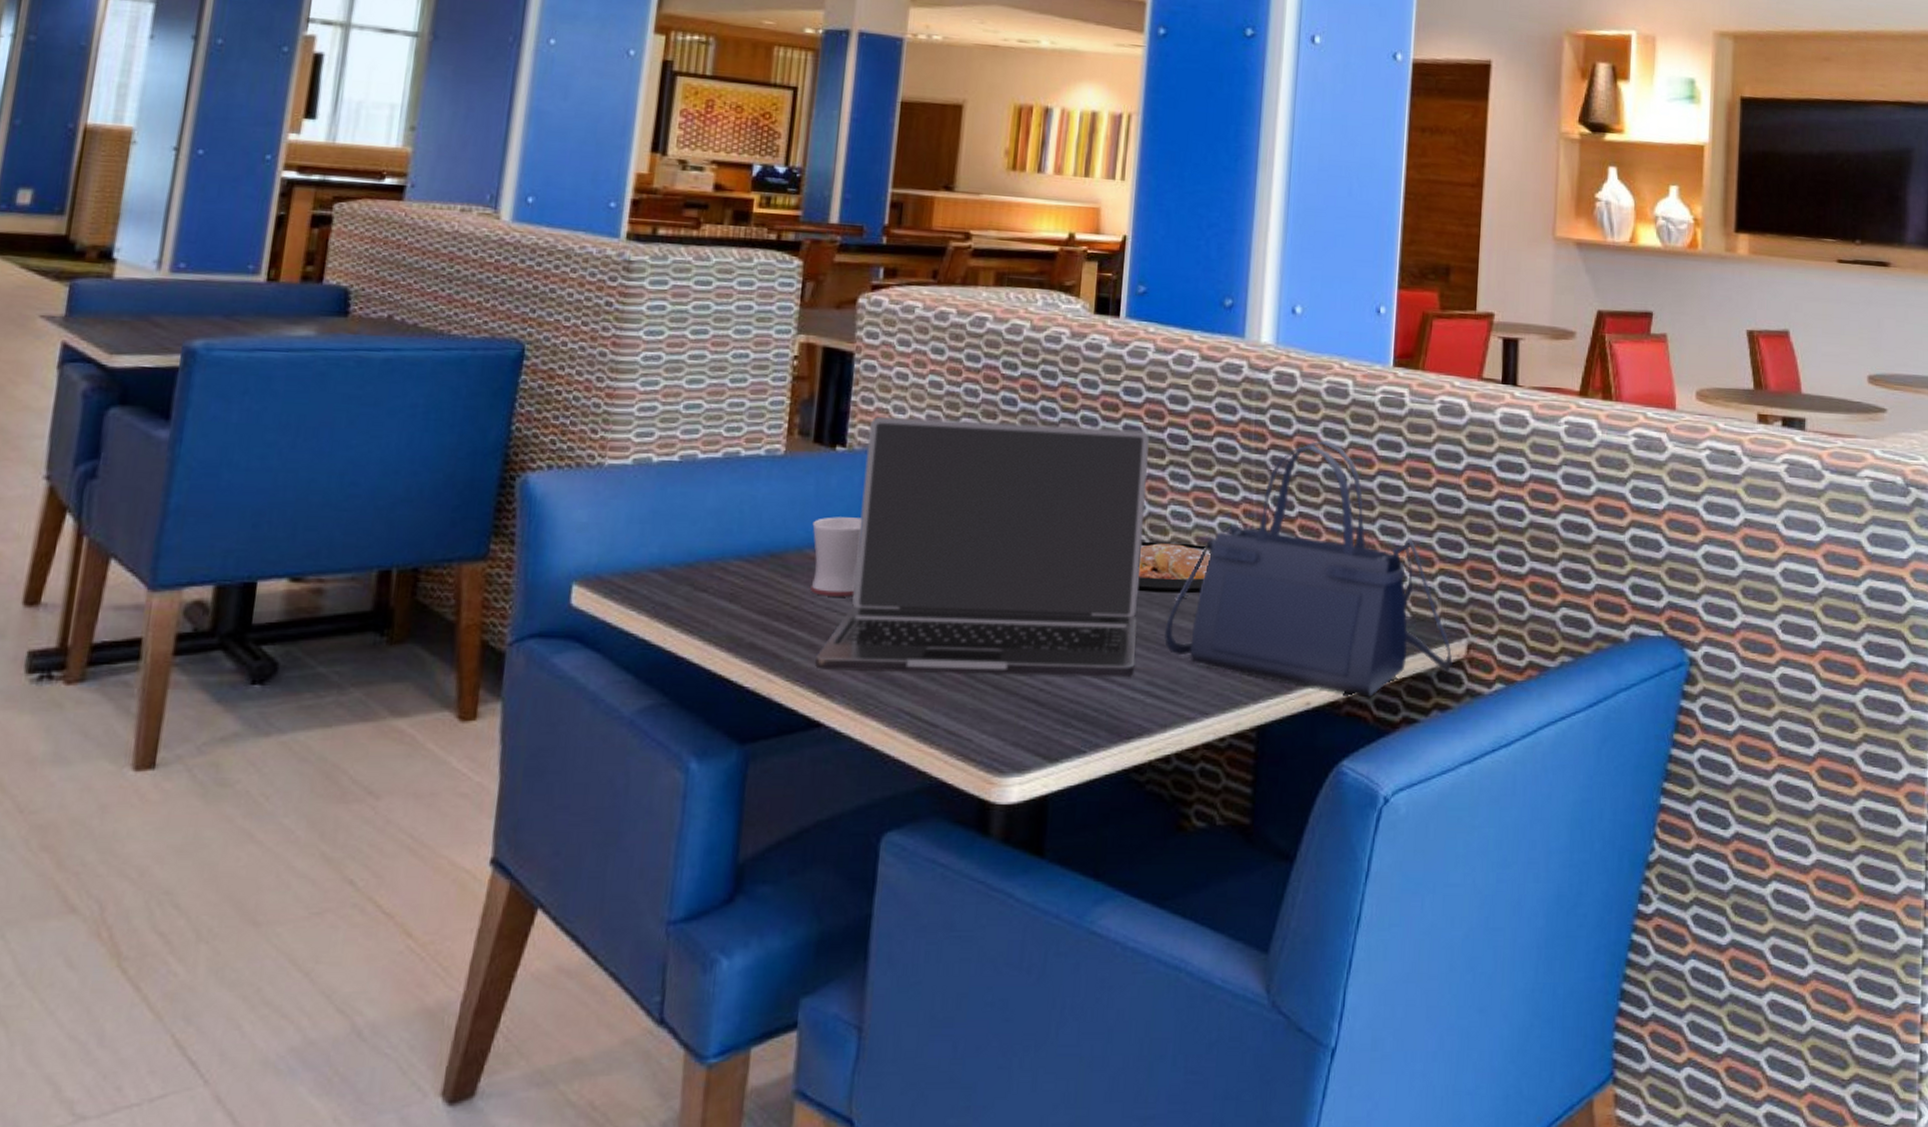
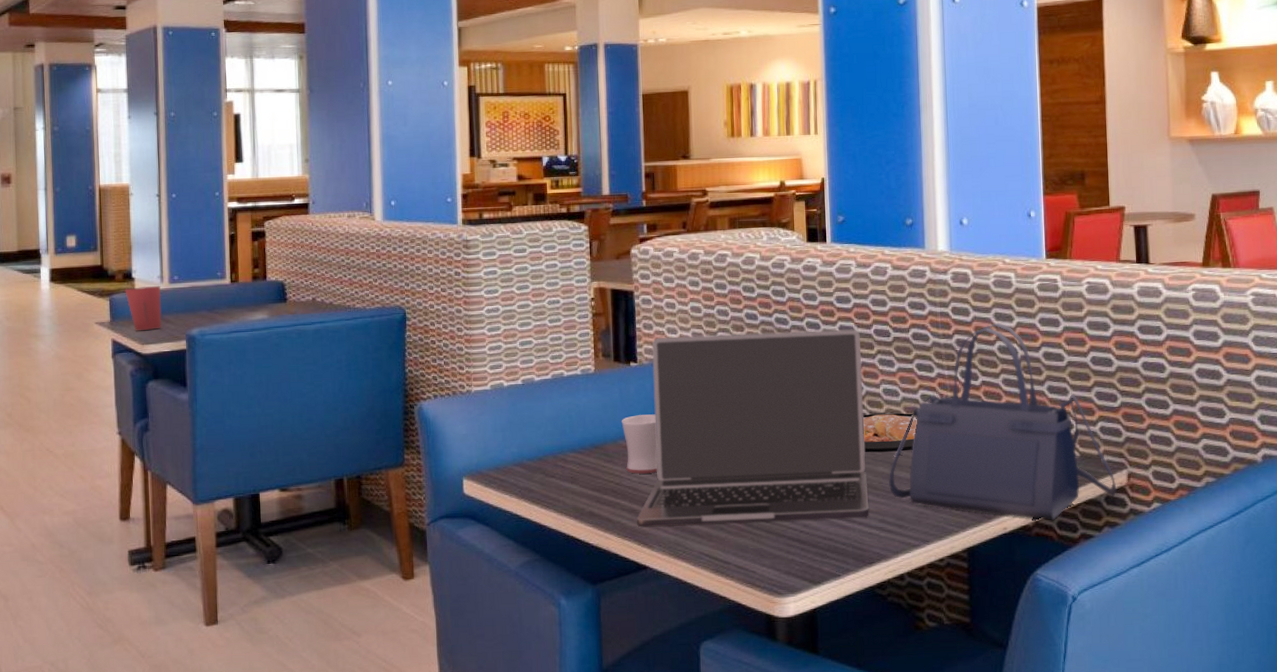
cup: none [96,271,155,335] -> present [125,286,162,331]

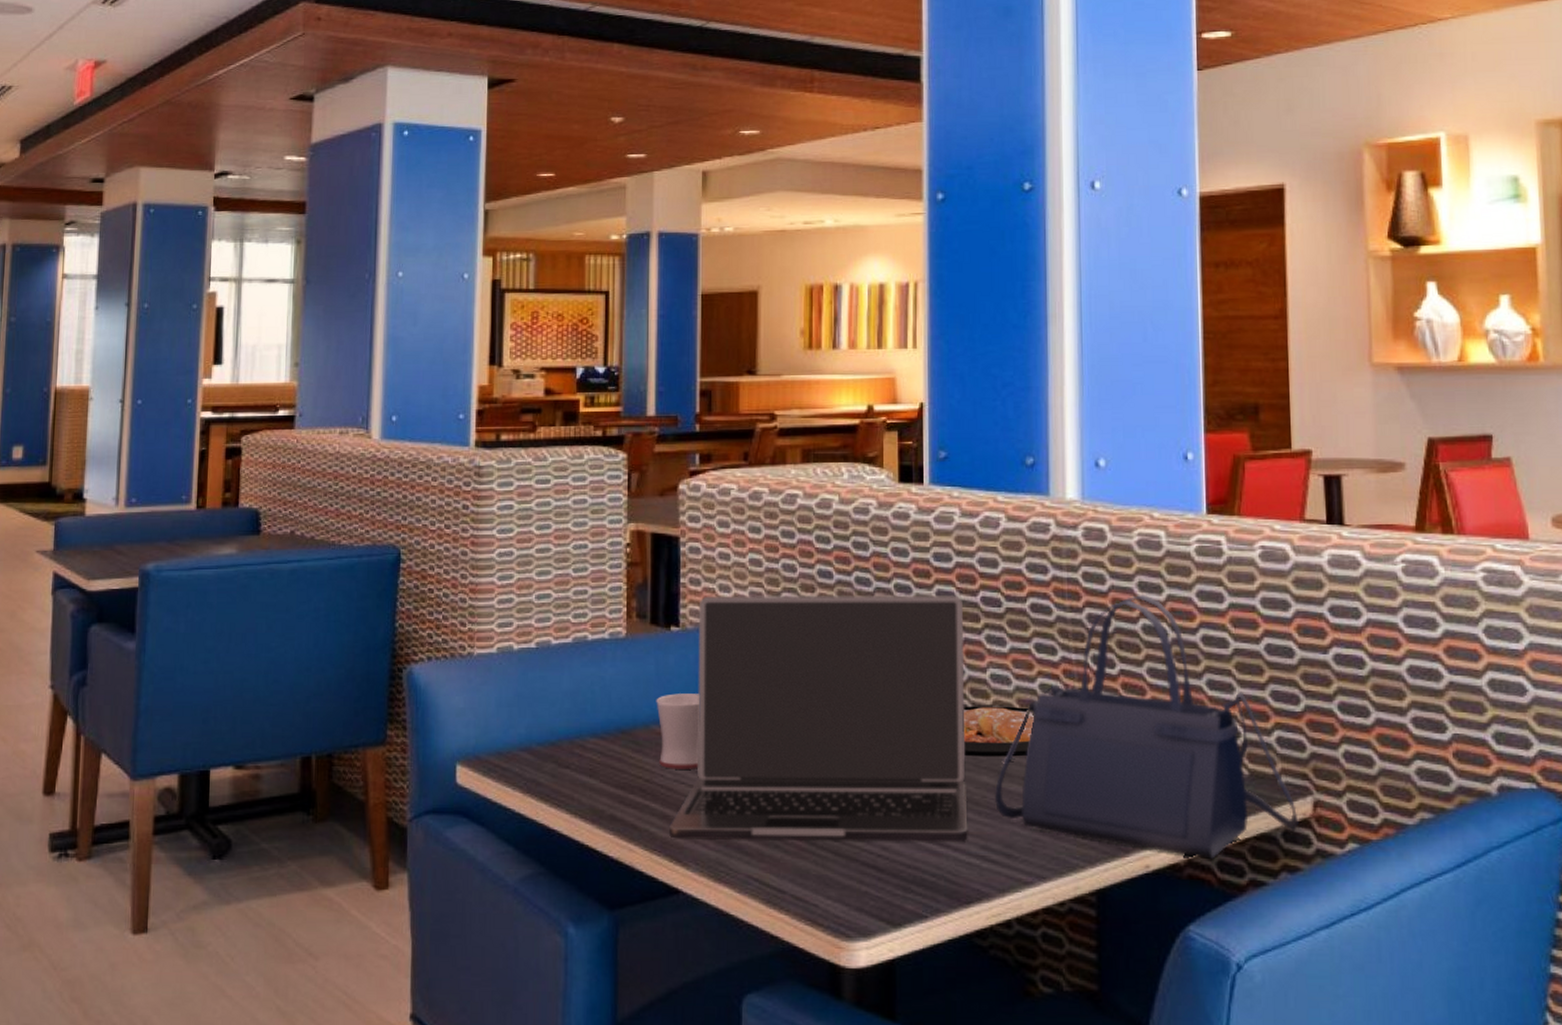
cup: present [125,286,162,331] -> none [73,510,116,563]

